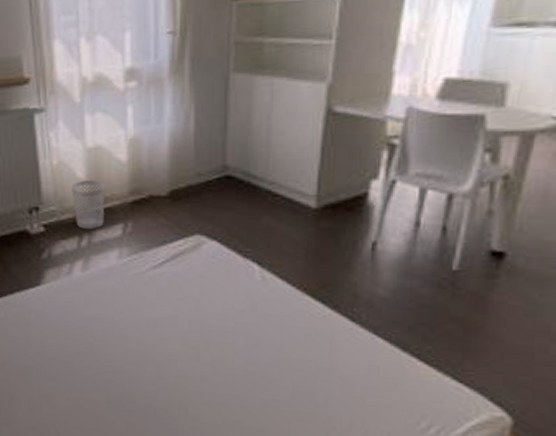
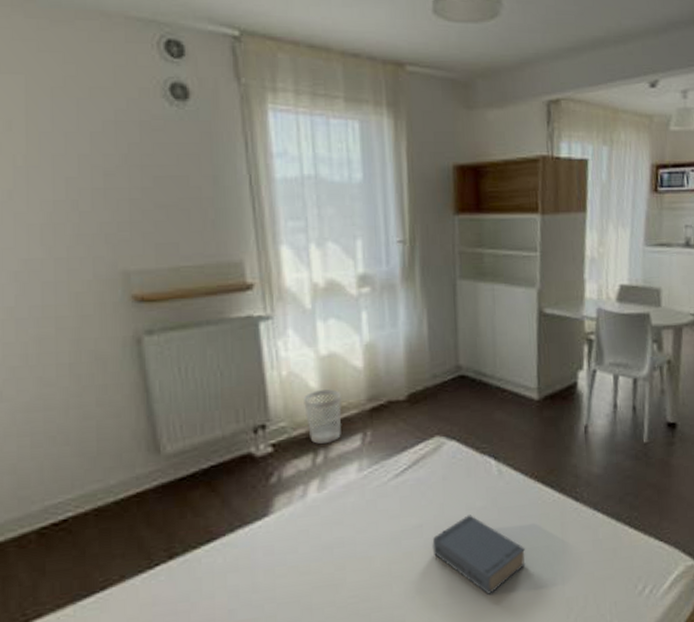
book: none [186,315,285,394] -> present [432,515,526,596]

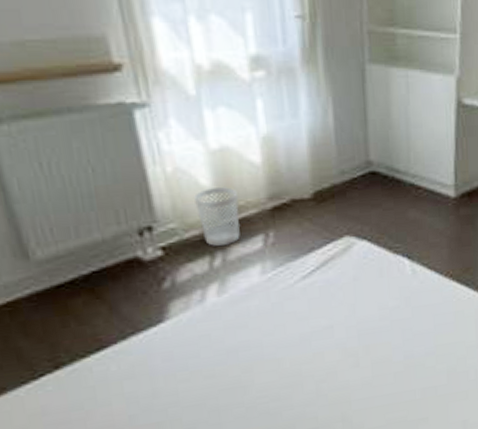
book: present [432,515,526,596] -> none [343,314,440,390]

